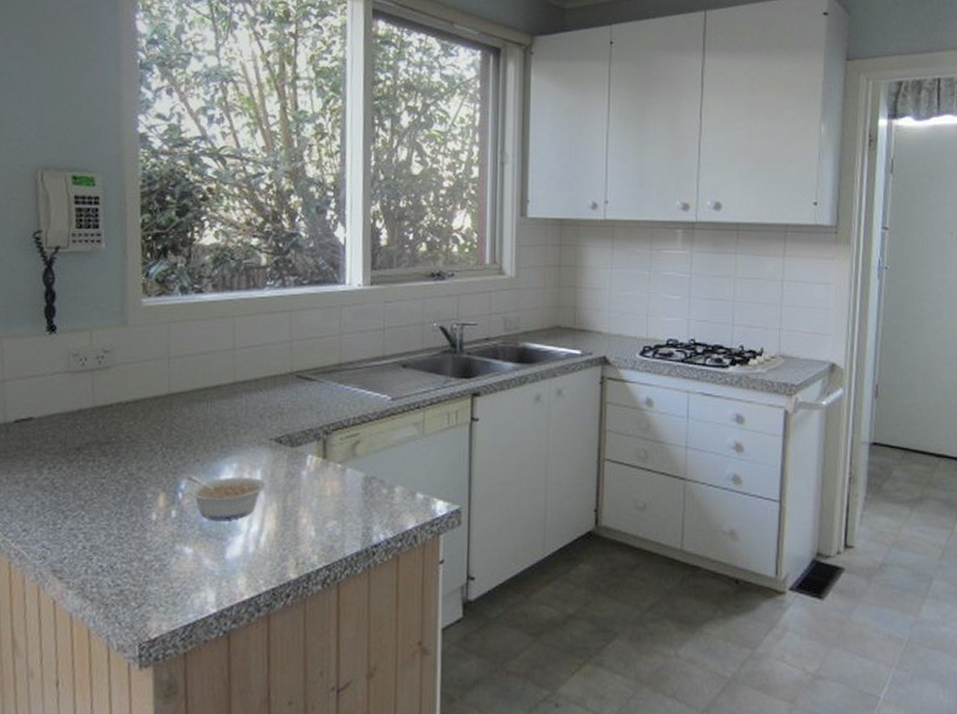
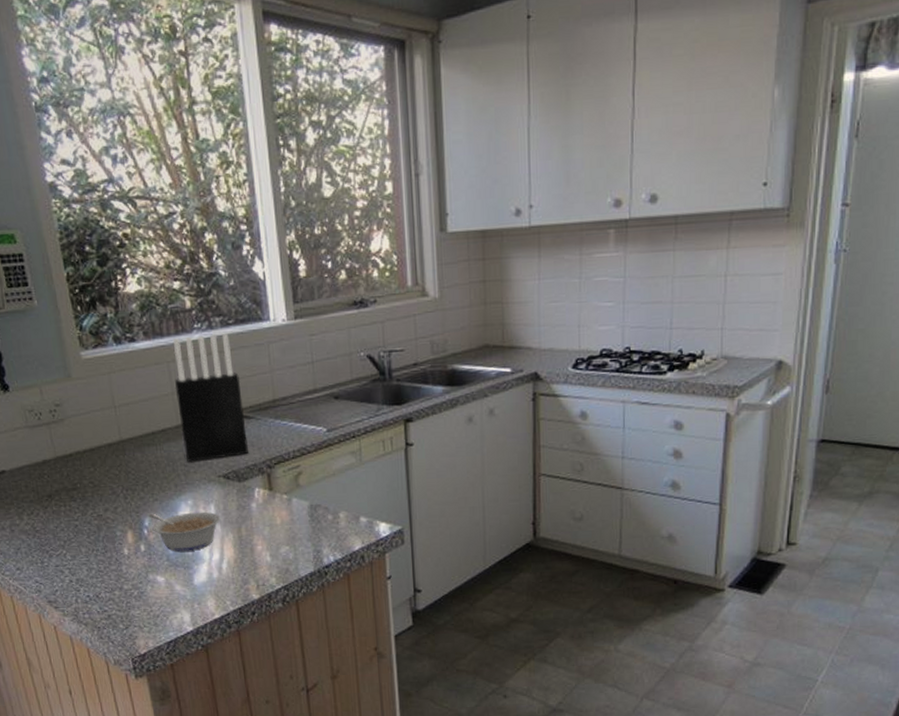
knife block: none [237,293,308,423] -> present [172,334,249,463]

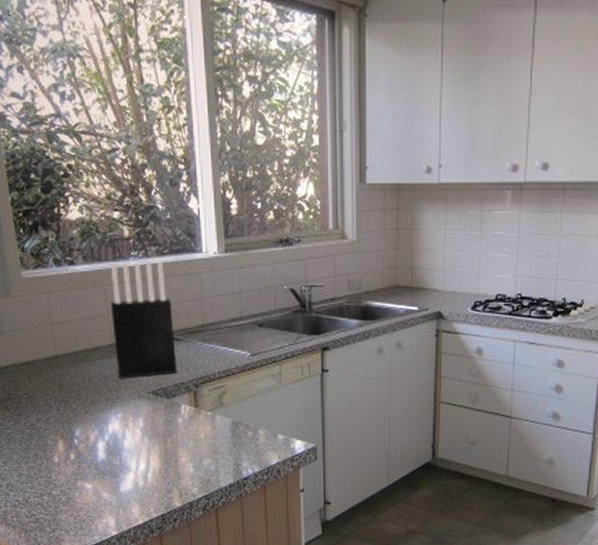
legume: present [148,511,221,552] -> none [80,424,148,461]

